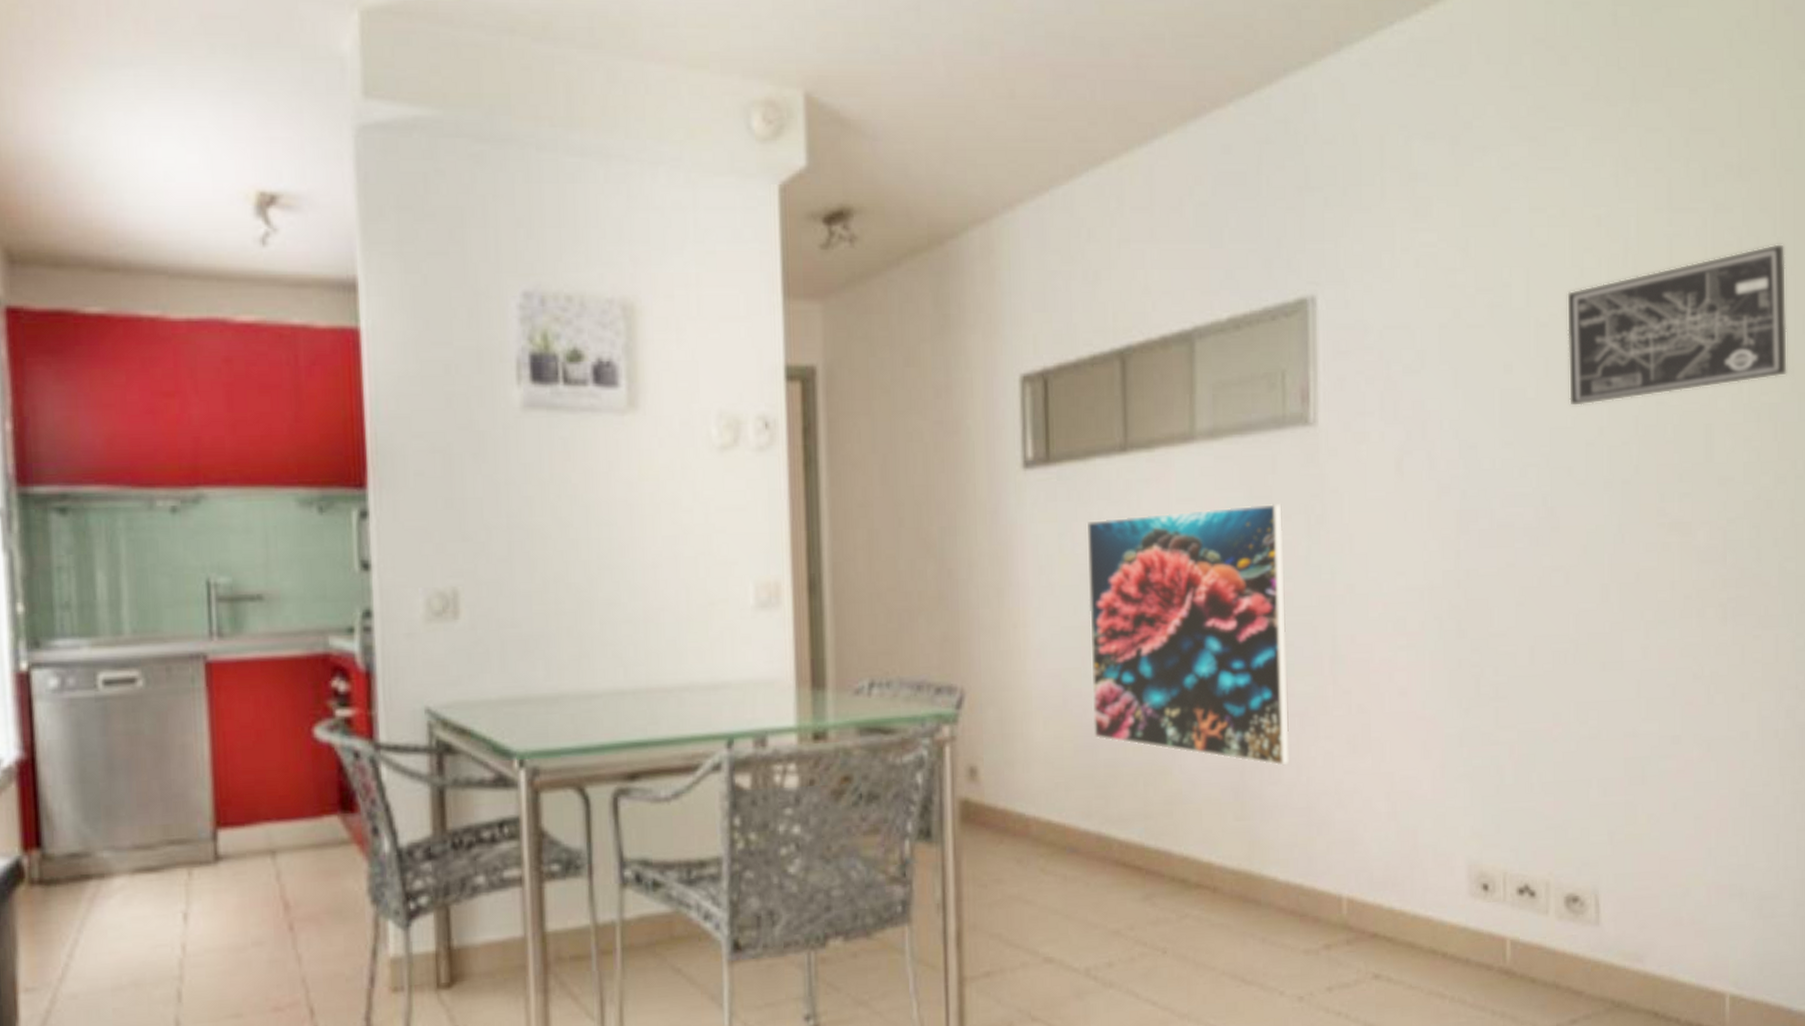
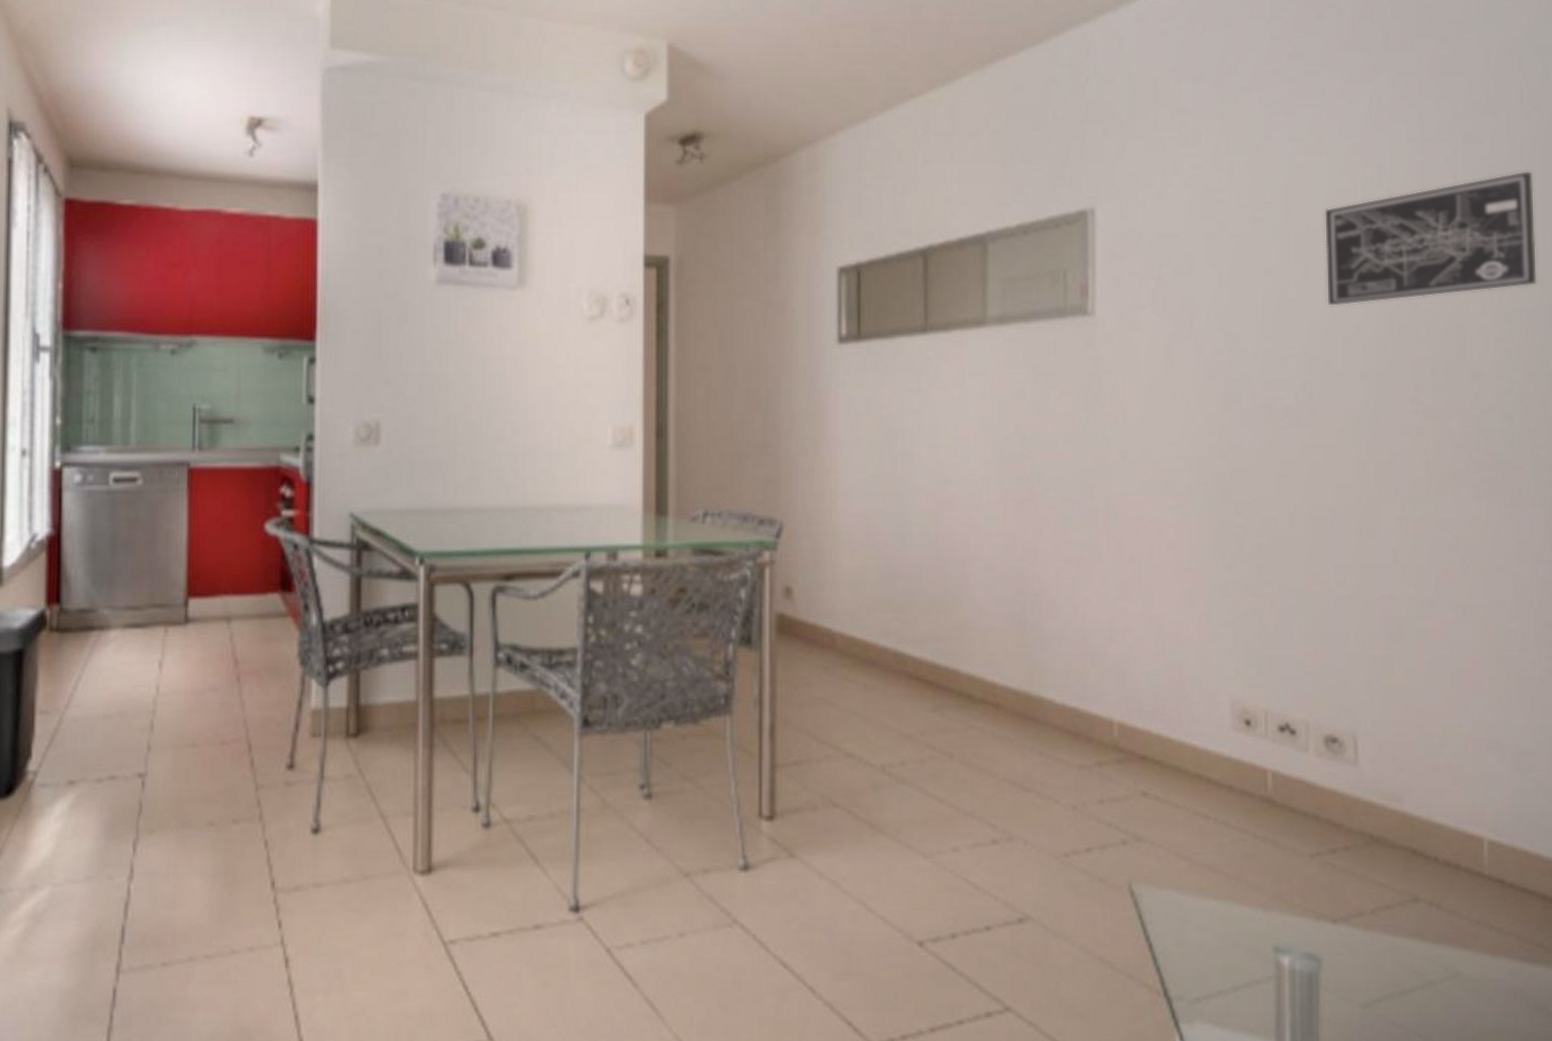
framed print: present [1086,503,1290,766] -> none [891,379,1067,603]

